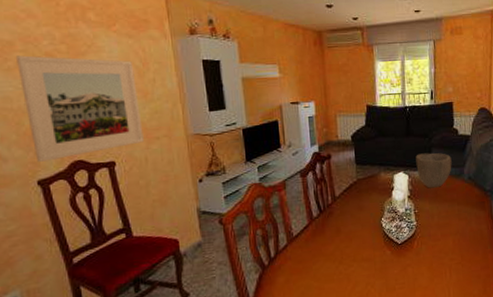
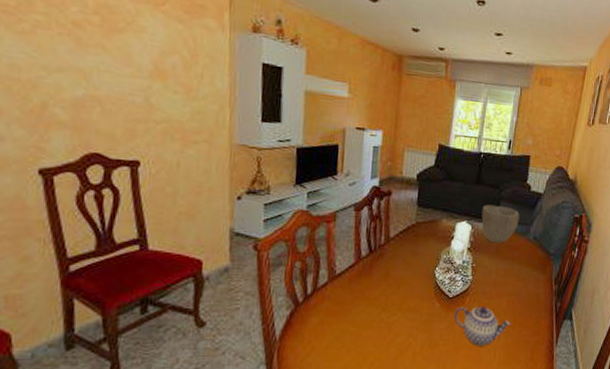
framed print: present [16,55,144,162] -> none [34,18,180,148]
teapot: none [405,248,460,286] -> present [453,307,511,346]

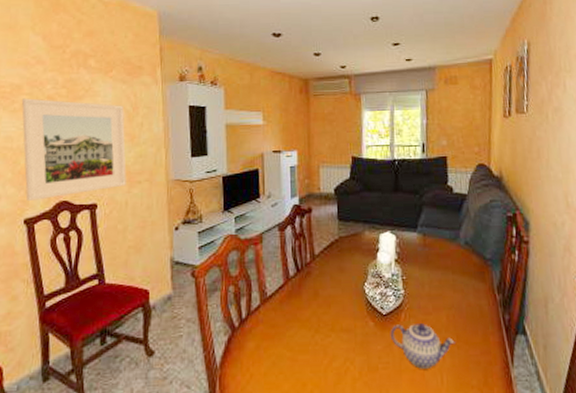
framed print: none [34,18,180,148] -> present [22,98,127,201]
bowl: present [481,204,520,243] -> none [404,211,446,252]

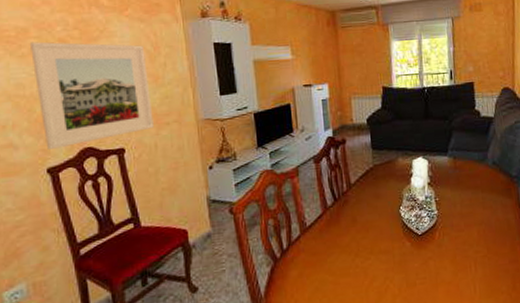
teapot: present [390,323,455,369] -> none [426,240,486,281]

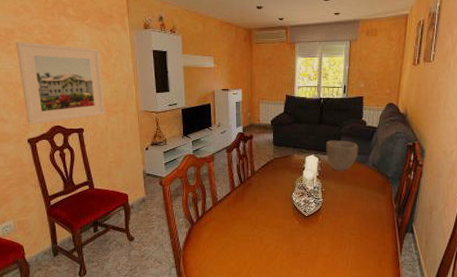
bowl: none [435,136,475,174] -> present [326,140,358,171]

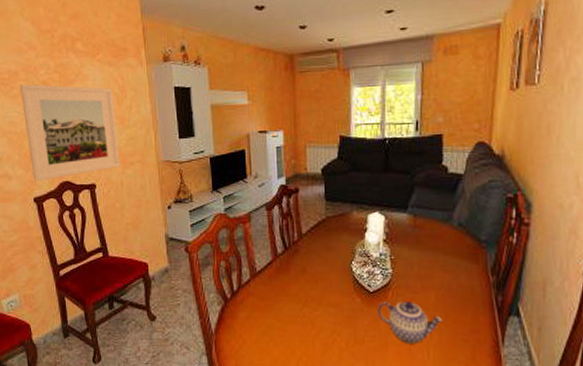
teapot: none [310,223,359,255] -> present [377,302,444,344]
bowl: present [326,140,358,171] -> none [394,192,438,233]

